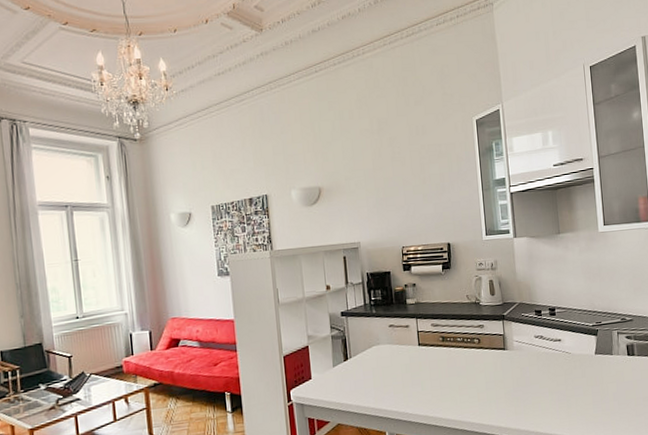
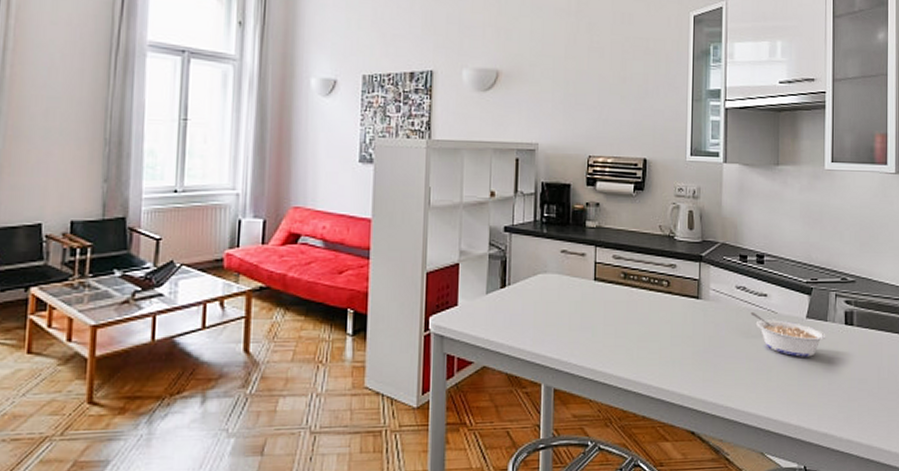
legume: none [549,355,613,386] -> present [750,313,826,357]

